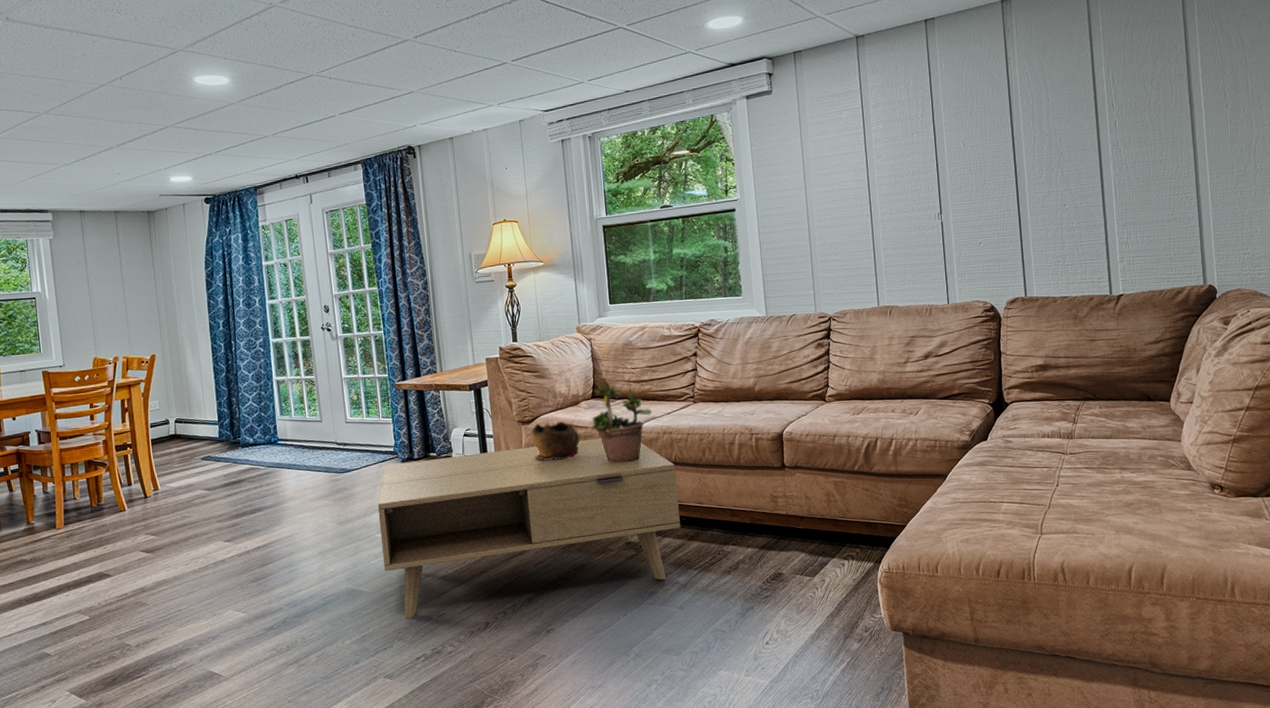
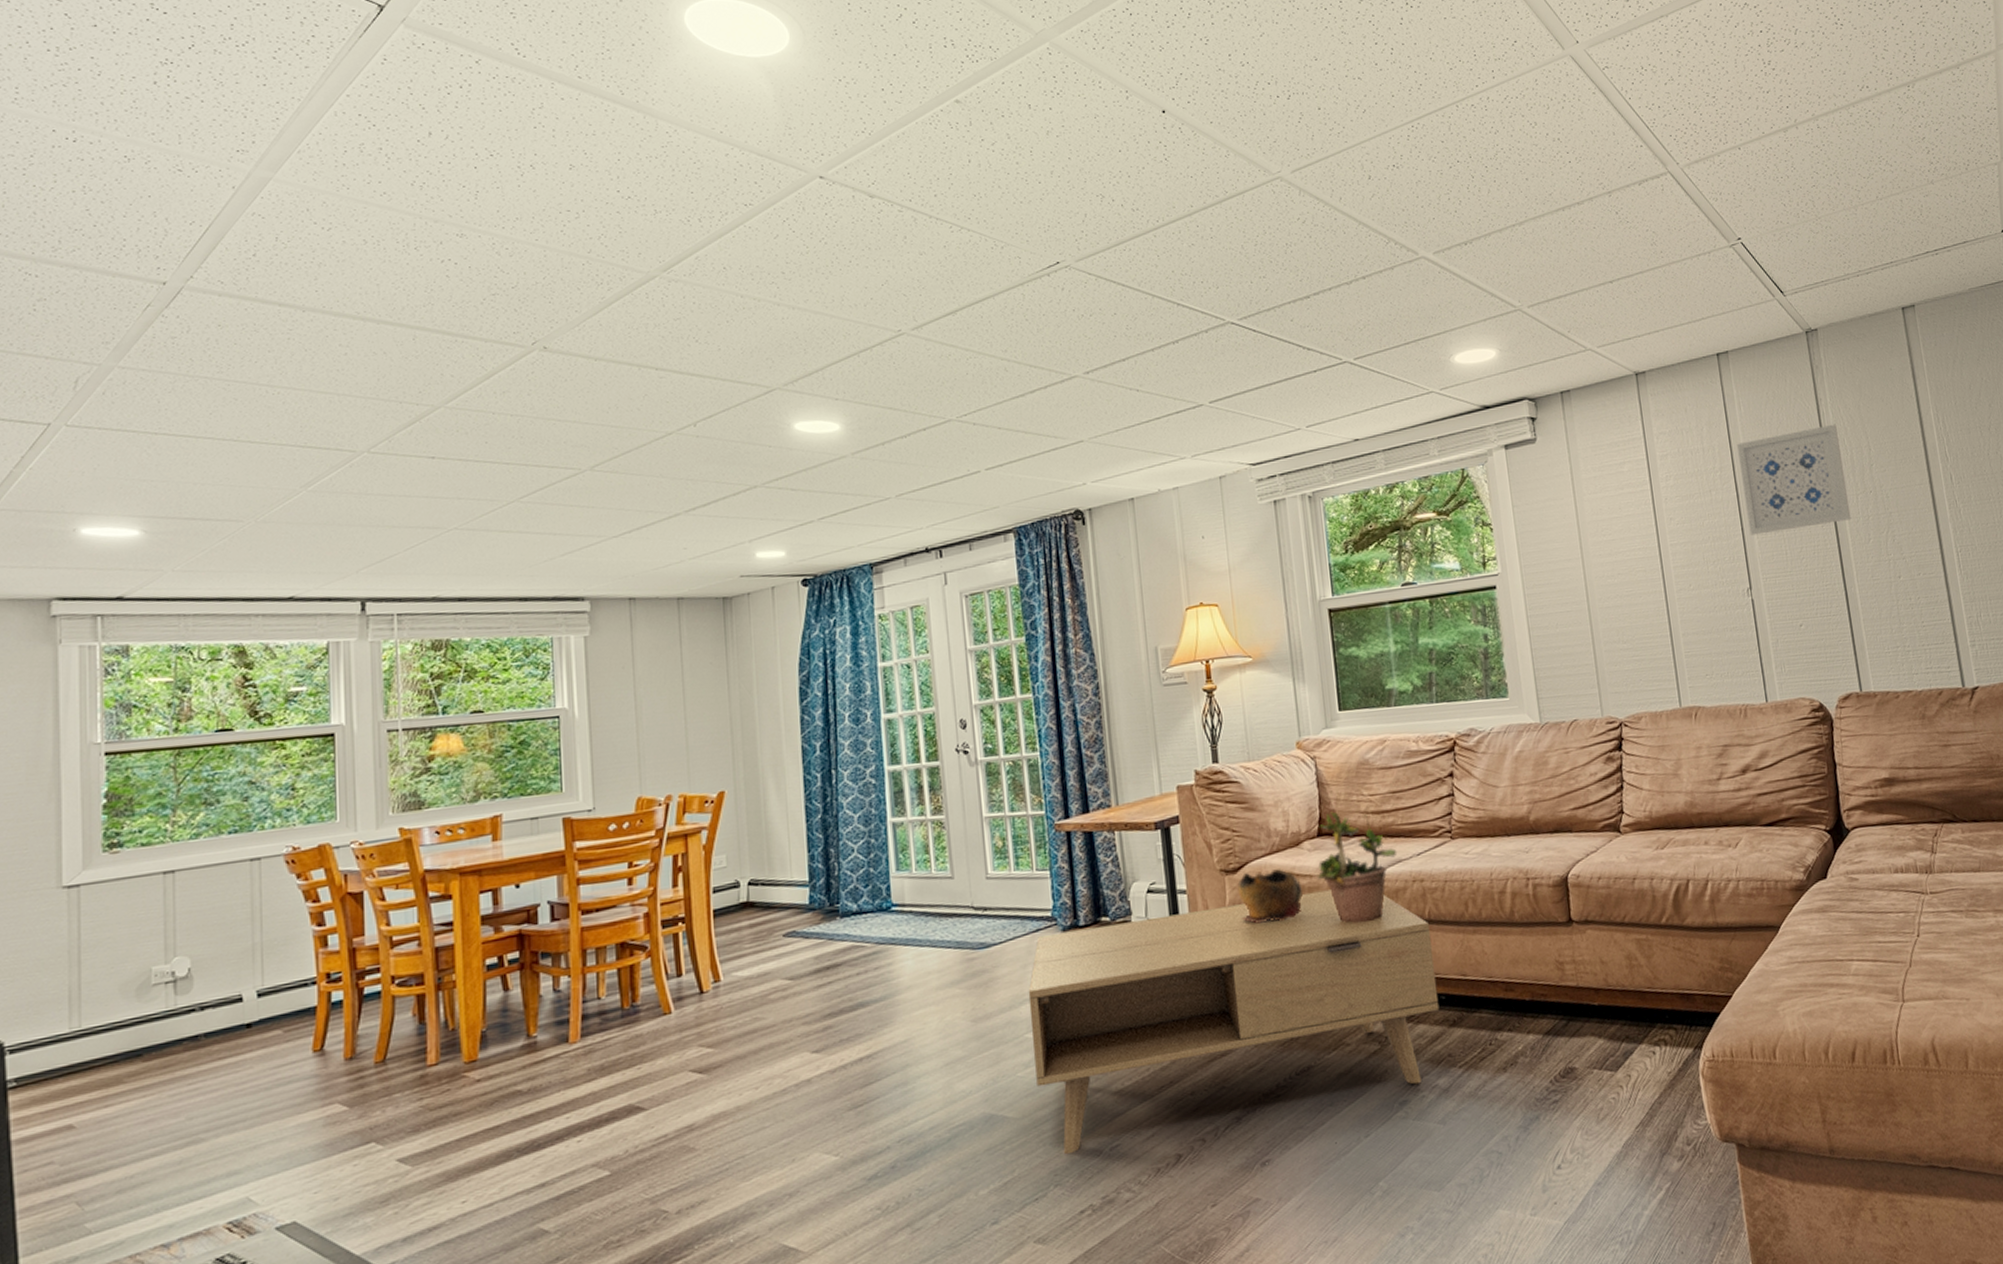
wall art: none [937,79,1029,170] -> present [1737,424,1852,535]

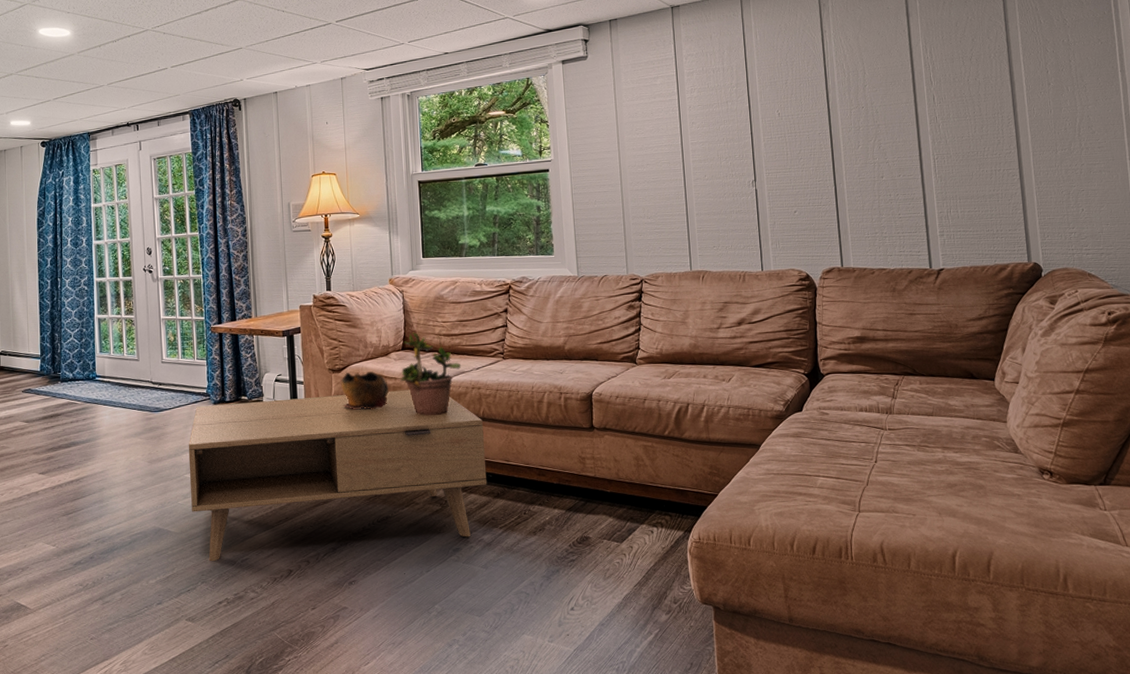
wall art: present [1737,424,1852,535] -> none [752,51,845,139]

